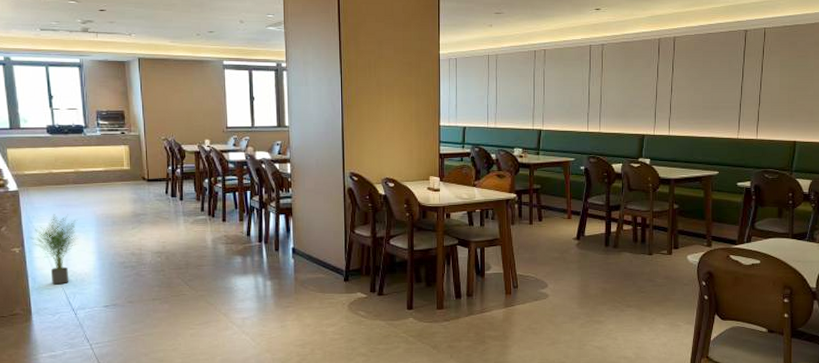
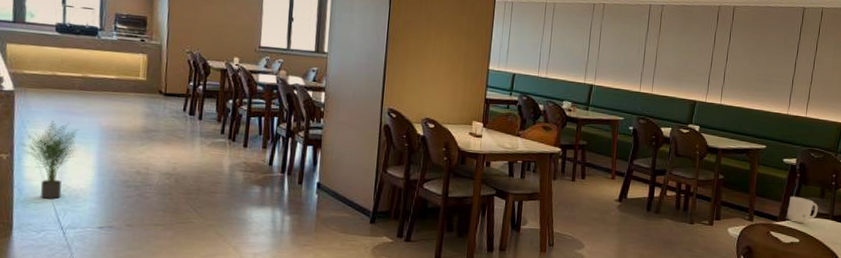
mug: none [746,218,777,245] -> present [787,196,818,224]

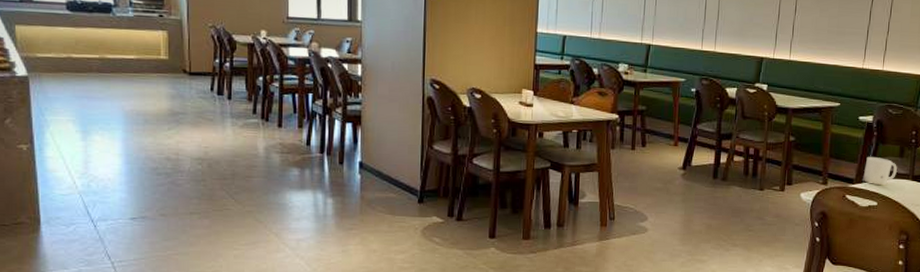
potted plant: present [20,121,80,199] -> none [40,107,102,191]

